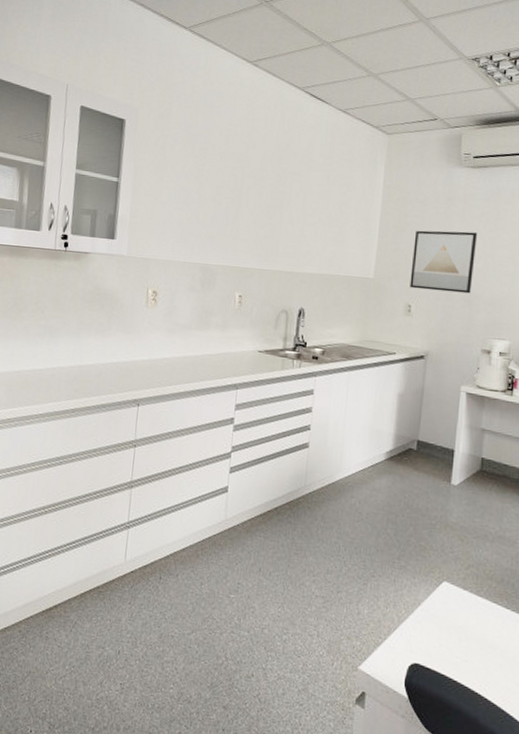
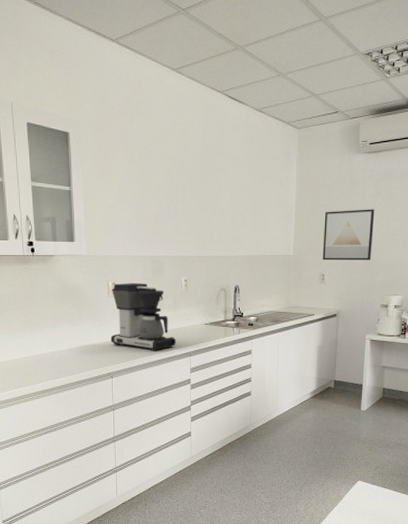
coffee maker: none [142,292,221,378] -> present [110,283,176,351]

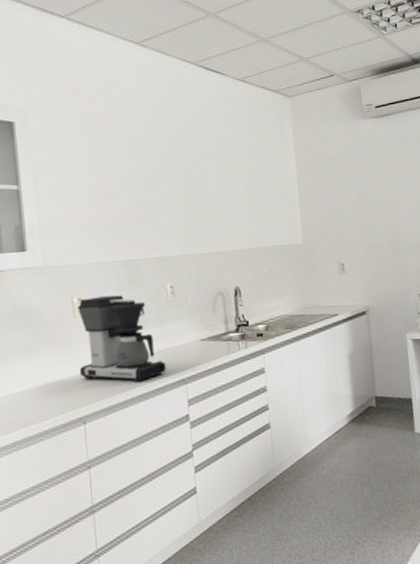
wall art: present [322,209,375,261] -> none [334,180,398,247]

